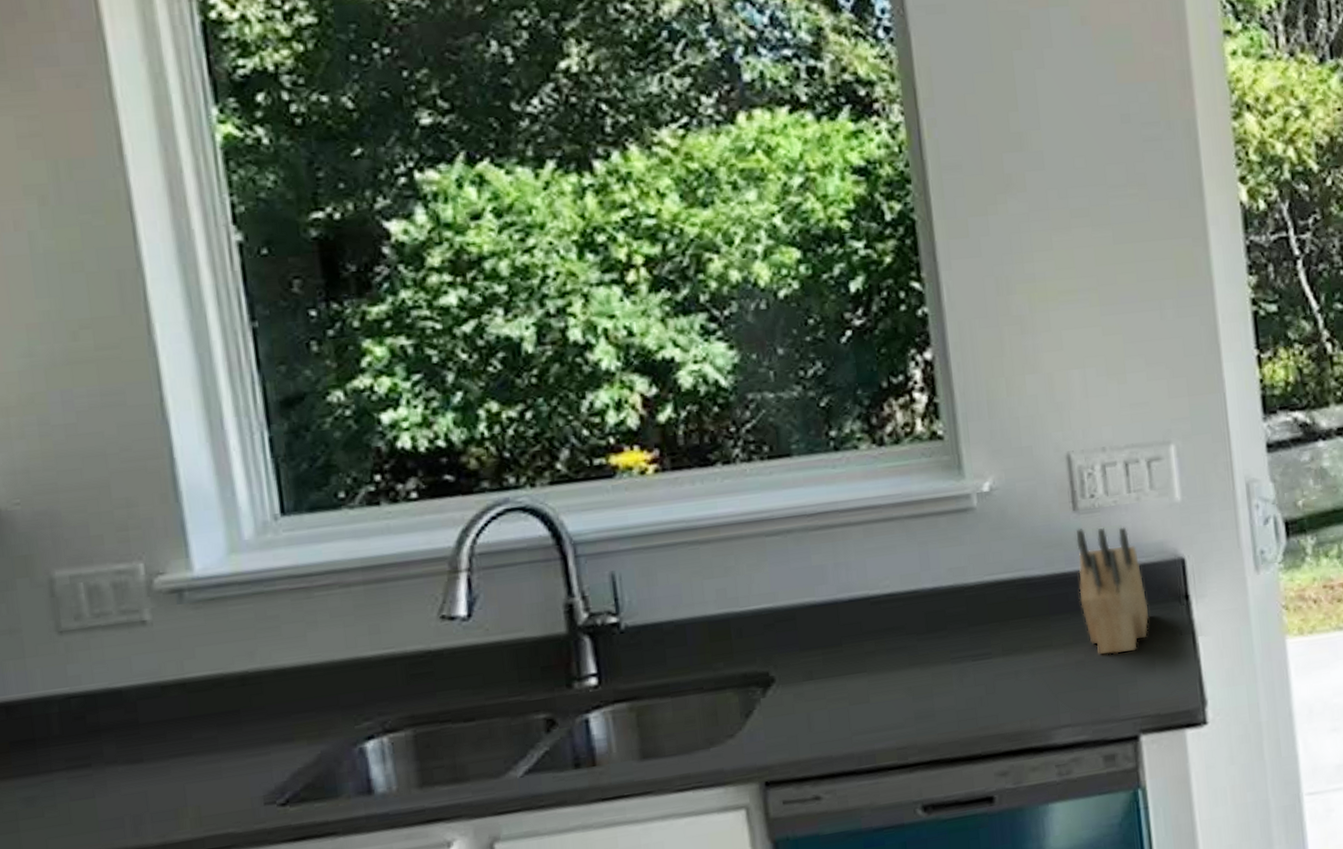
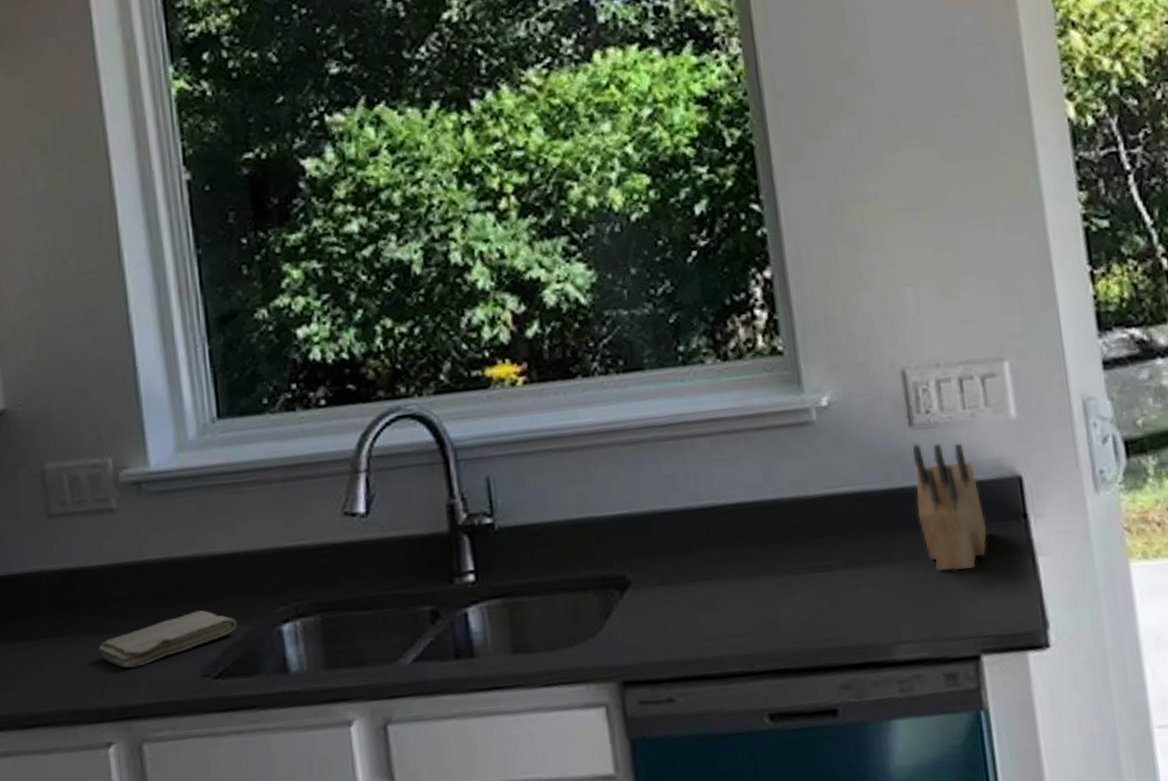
washcloth: none [130,731,309,800] -> present [98,610,237,668]

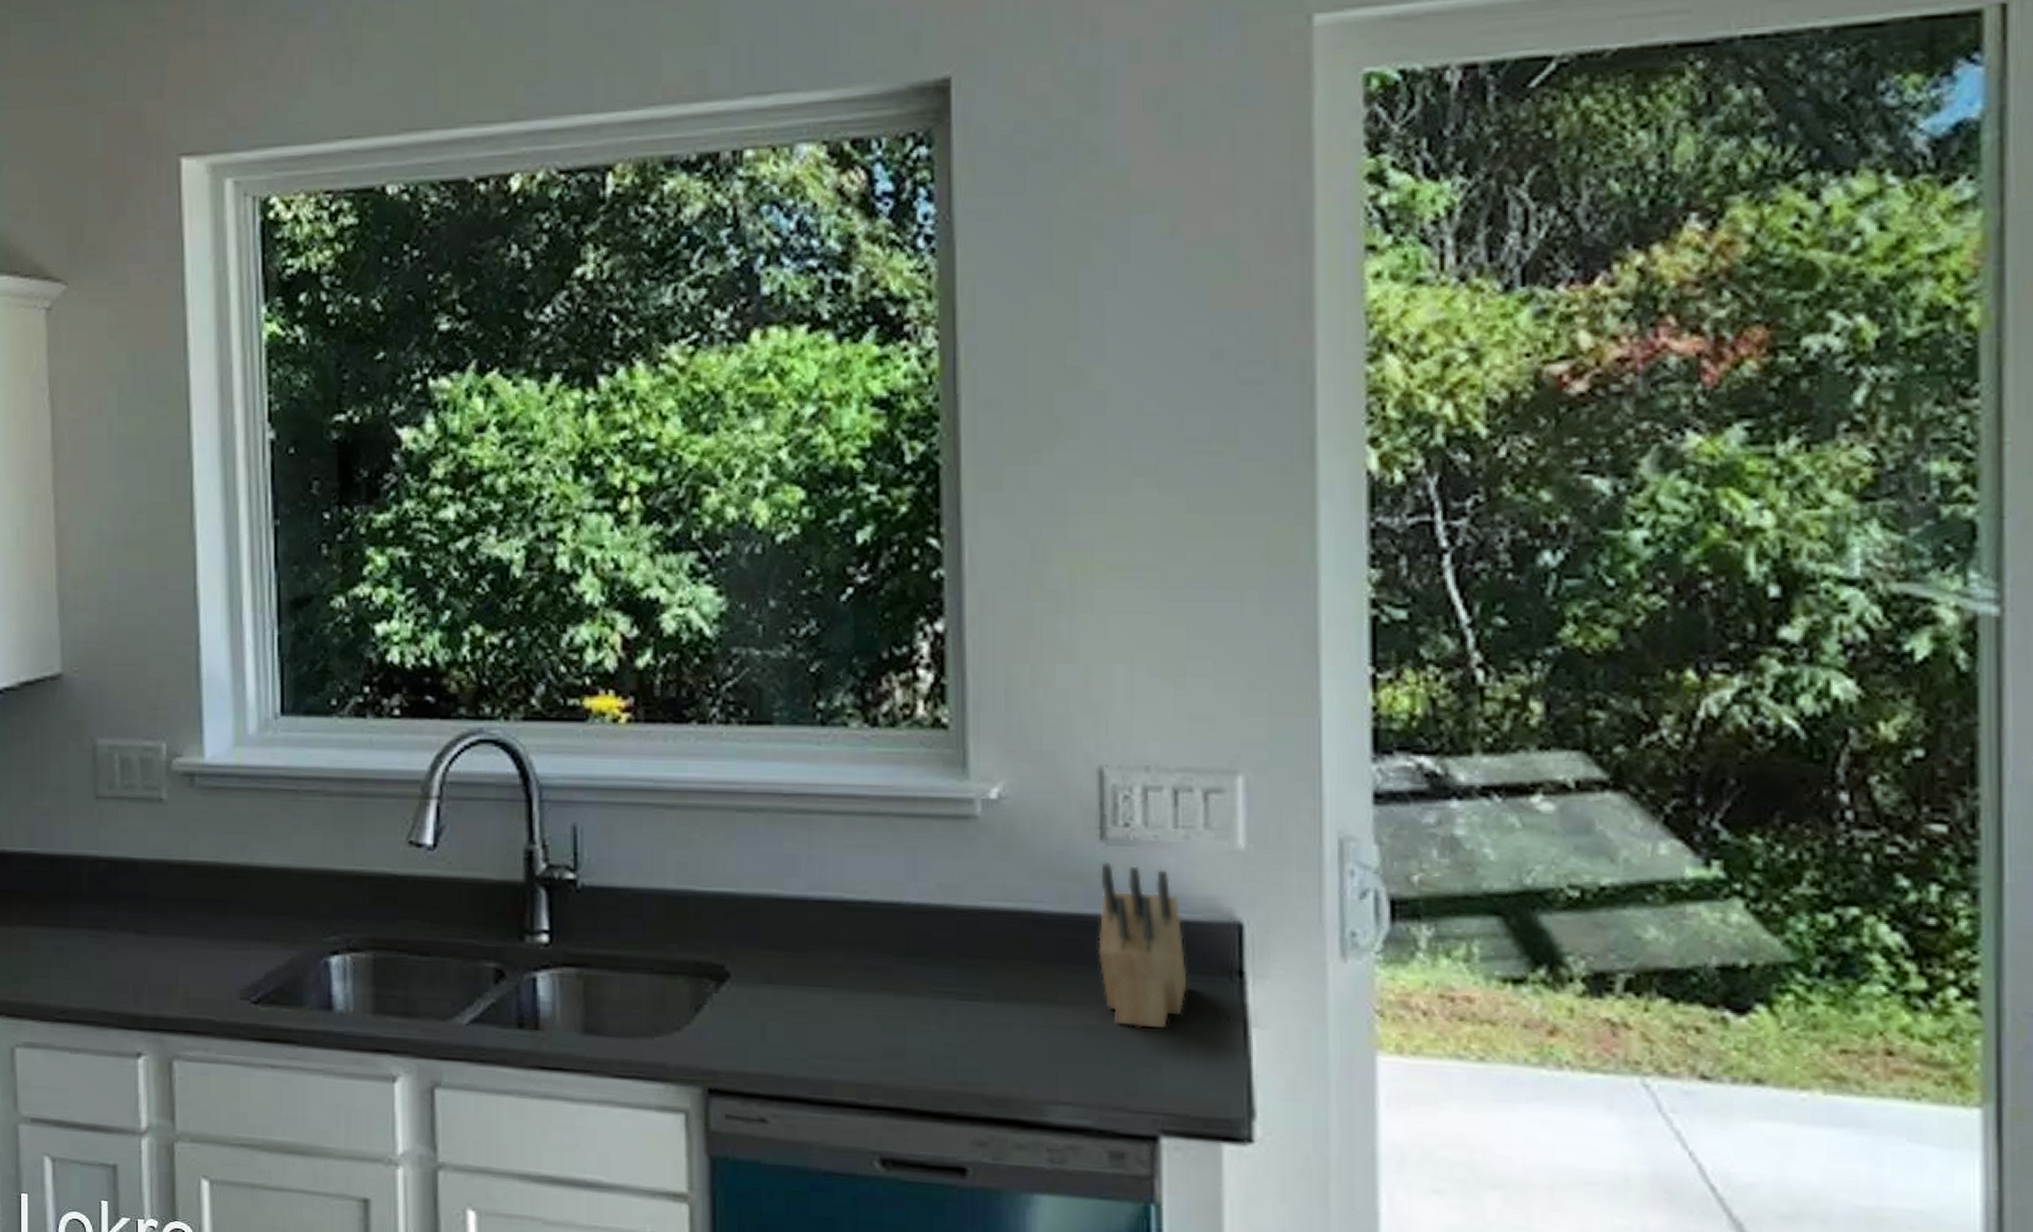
washcloth: present [98,610,237,668] -> none [136,925,282,976]

